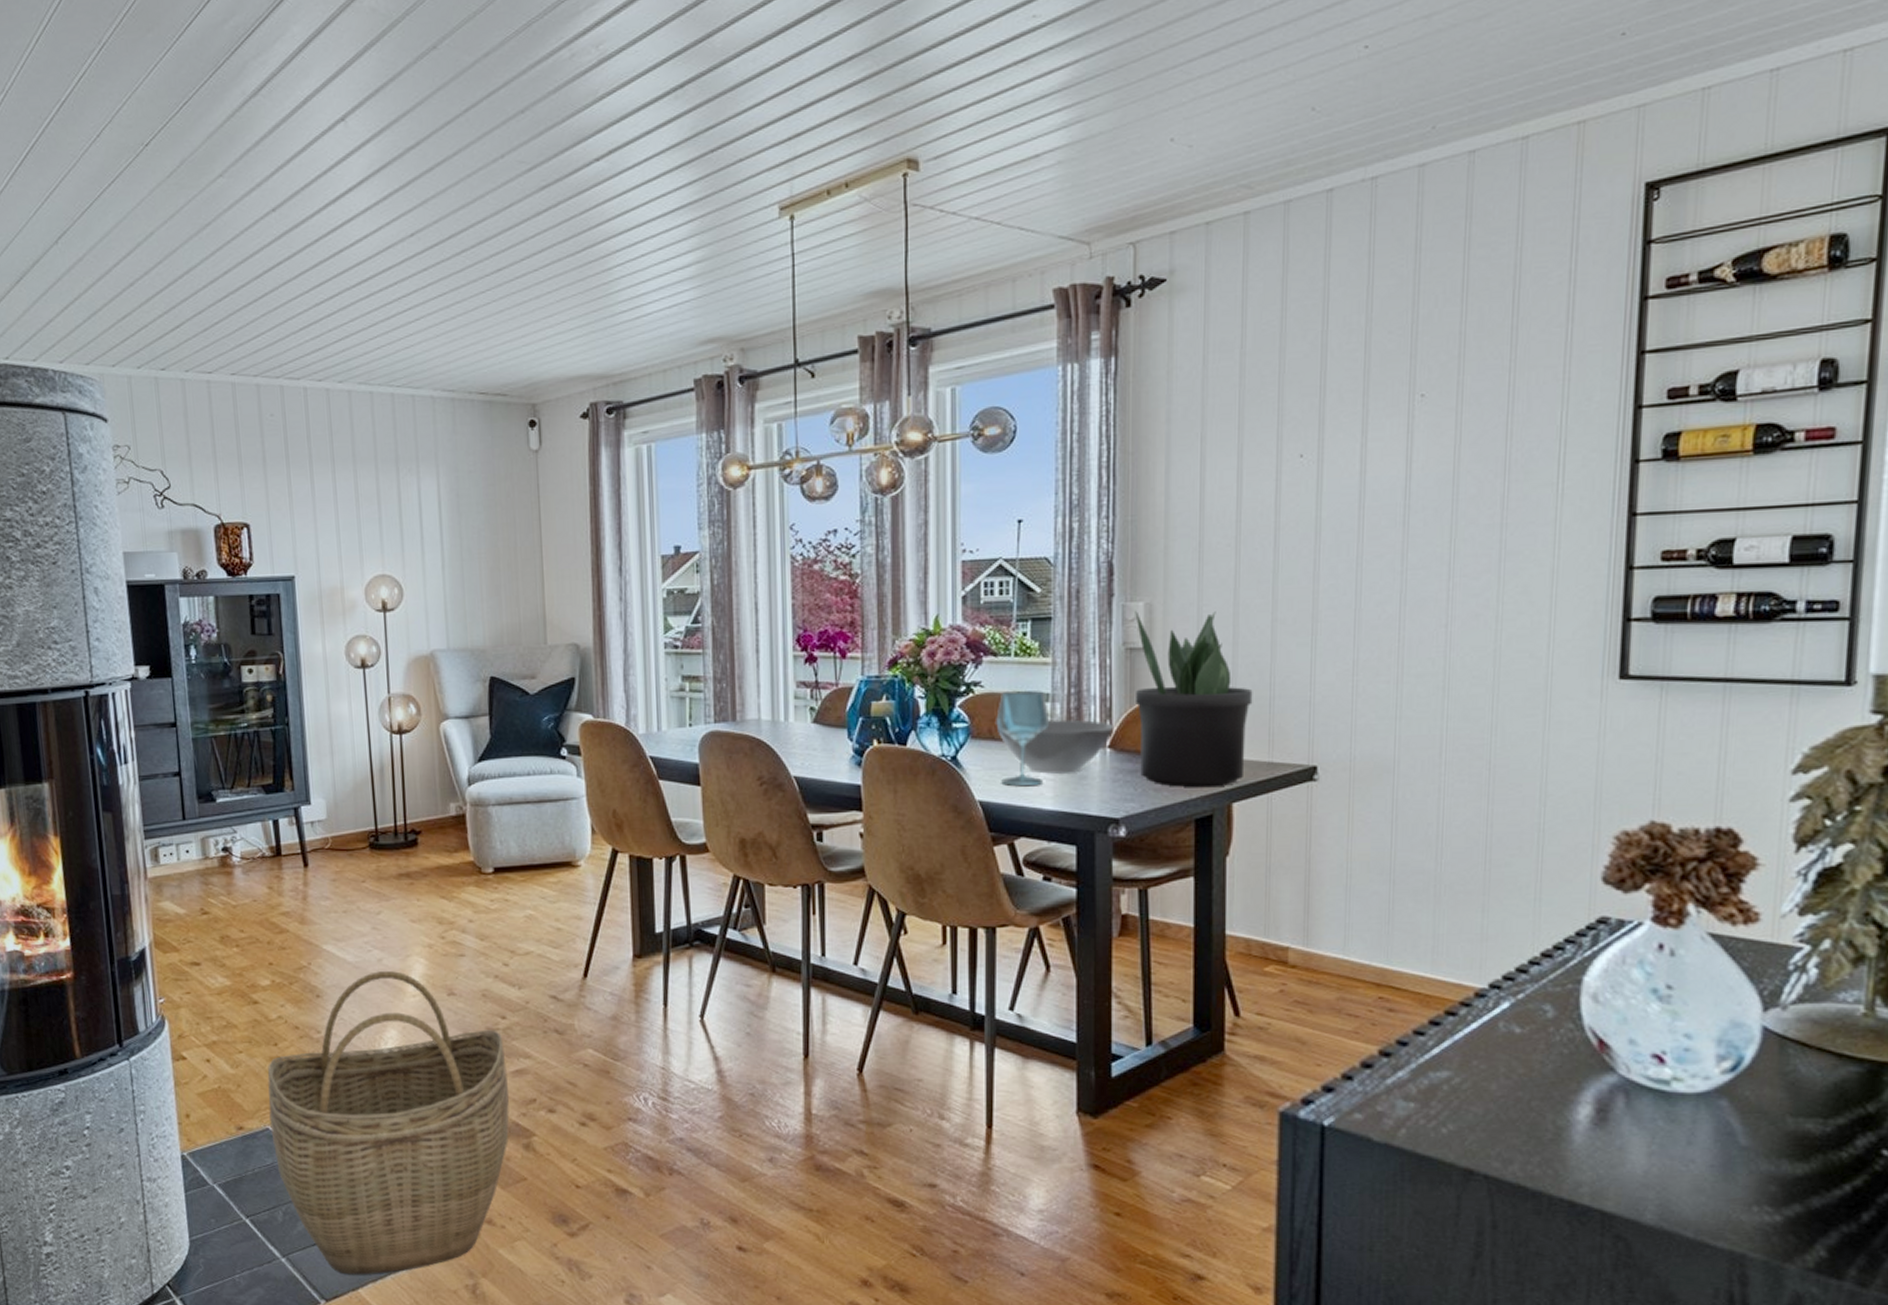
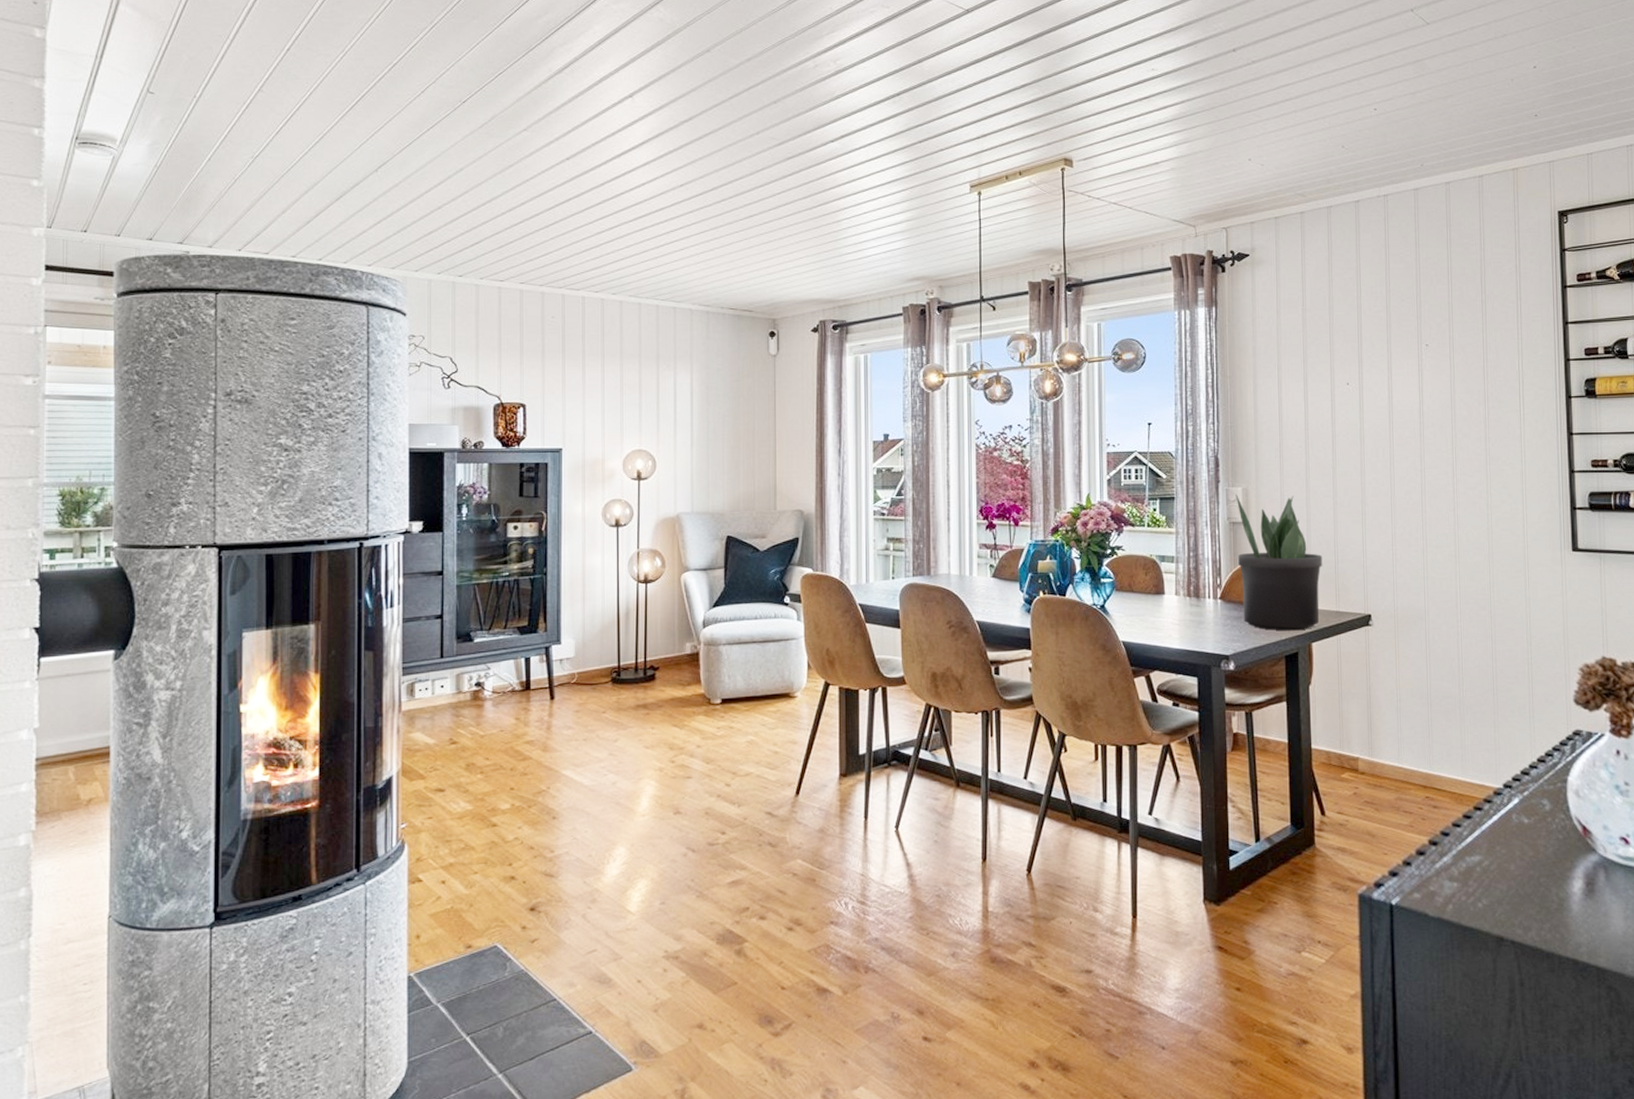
woven basket: present [267,971,510,1275] -> none [498,793,725,1087]
wine glass: present [996,690,1050,787] -> none [1134,553,1175,630]
bowl: present [998,719,1115,774] -> none [1136,576,1223,620]

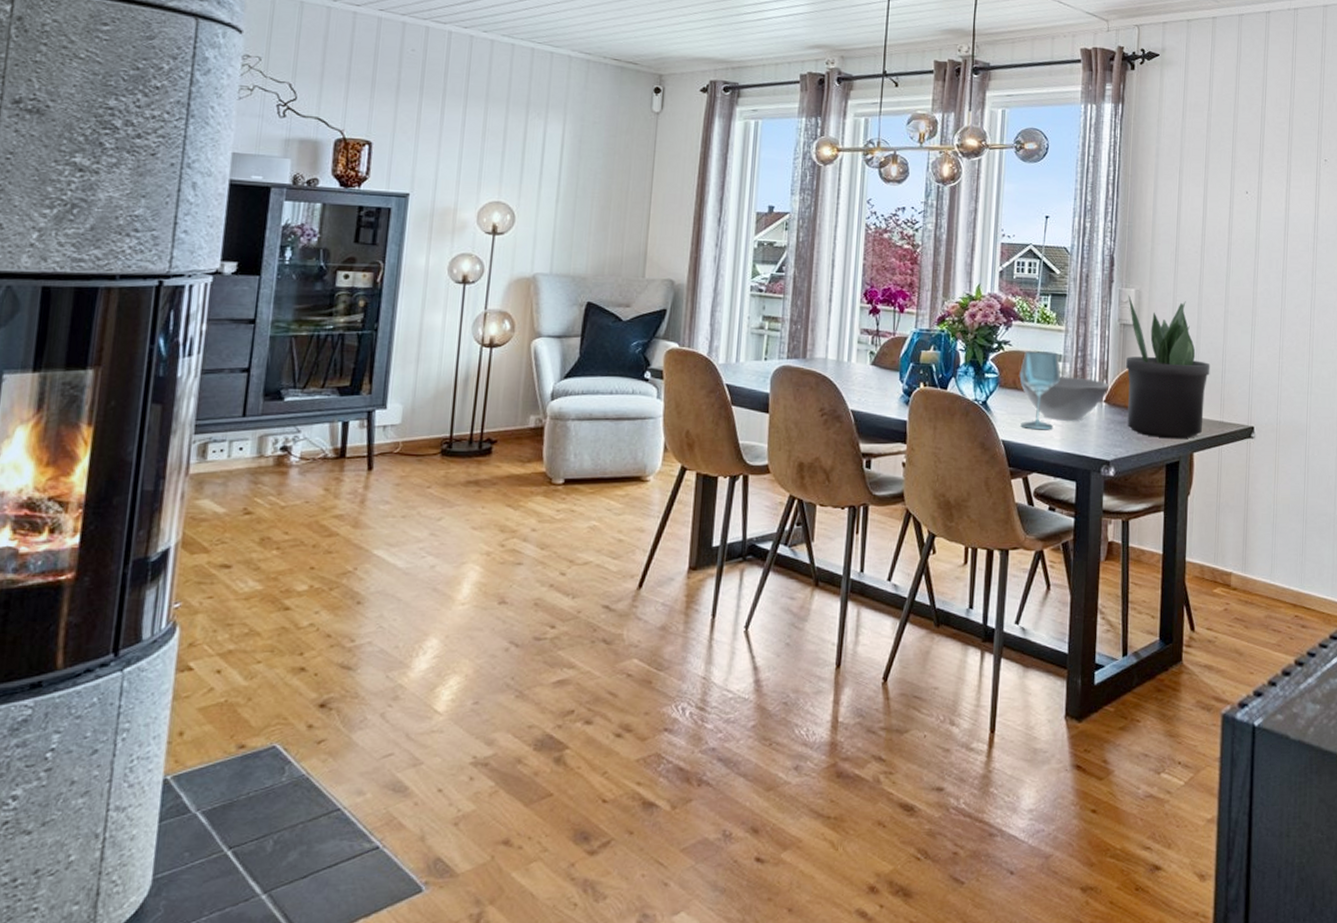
wine glass: none [1134,553,1175,630] -> present [1019,350,1061,430]
bowl: none [1136,576,1223,620] -> present [1020,376,1110,421]

